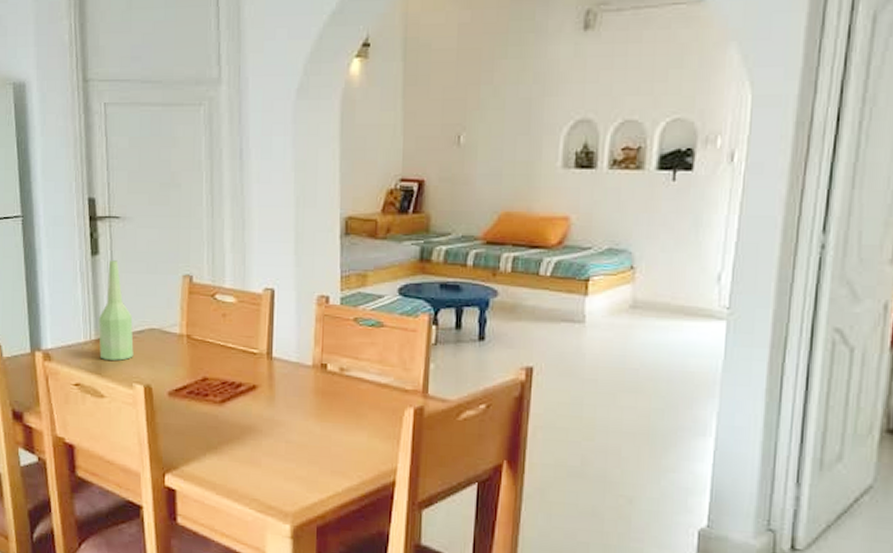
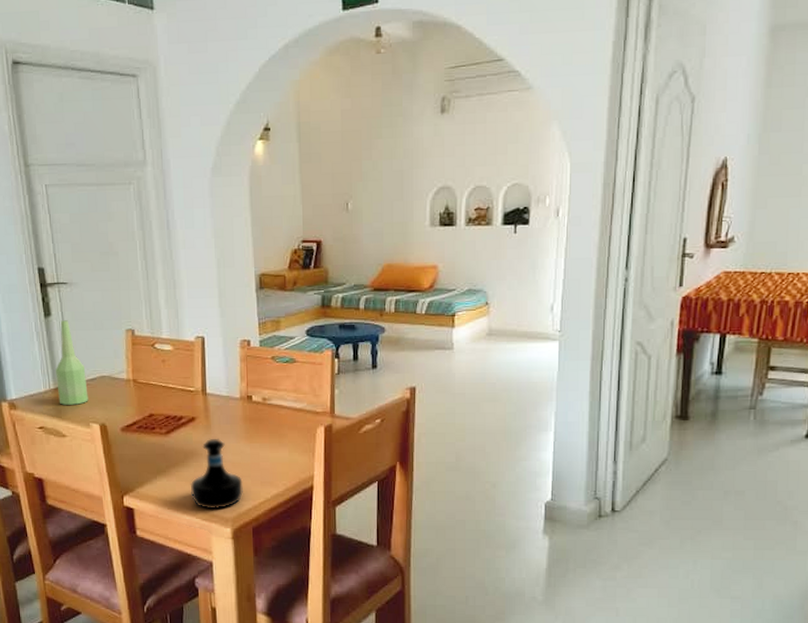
tequila bottle: none [245,413,309,501] -> present [190,439,243,510]

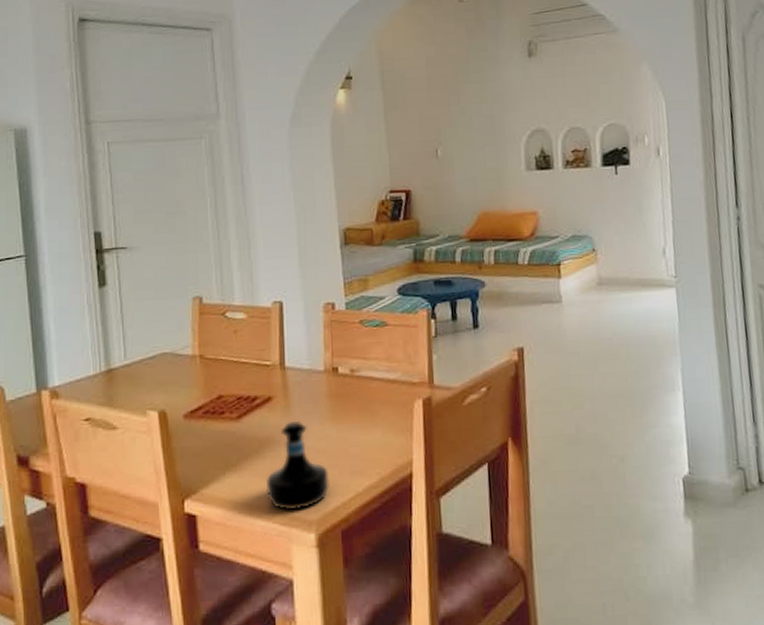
bottle: present [56,320,88,405] -> none [109,290,146,390]

